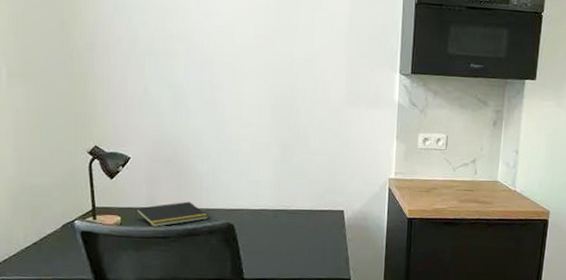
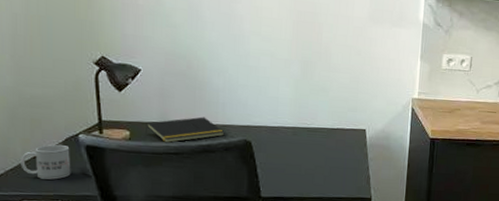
mug: none [22,230,68,264] -> present [20,144,71,180]

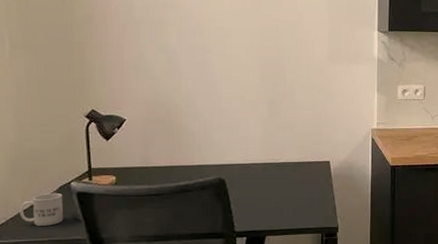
notepad: present [144,116,225,143] -> none [129,159,201,186]

